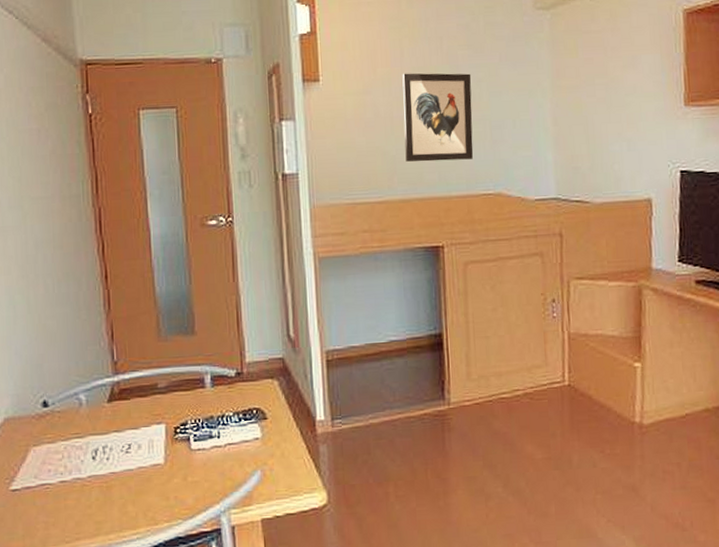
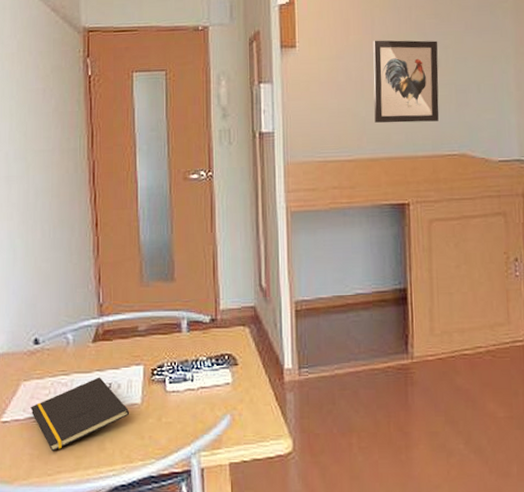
notepad: none [42,438,153,518] -> present [30,377,130,452]

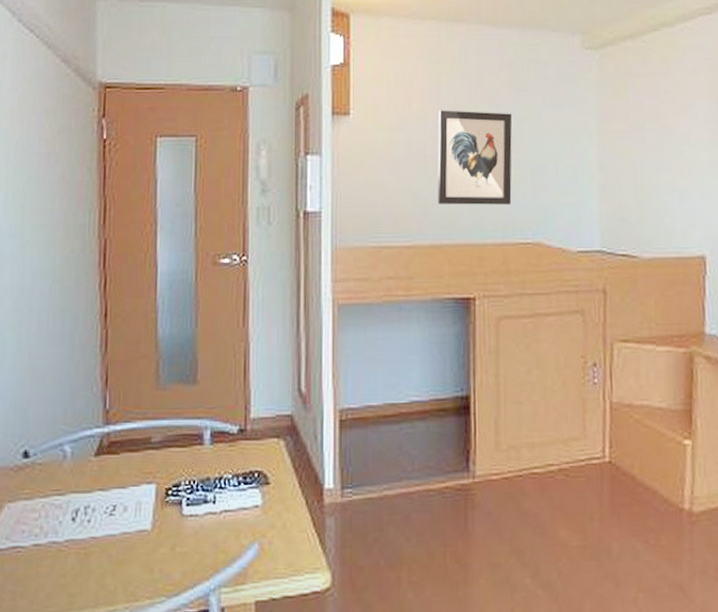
notepad: present [30,377,130,452] -> none [15,497,137,588]

